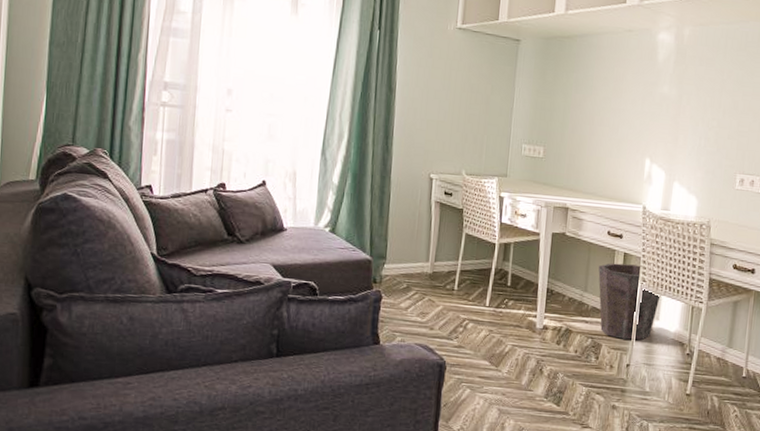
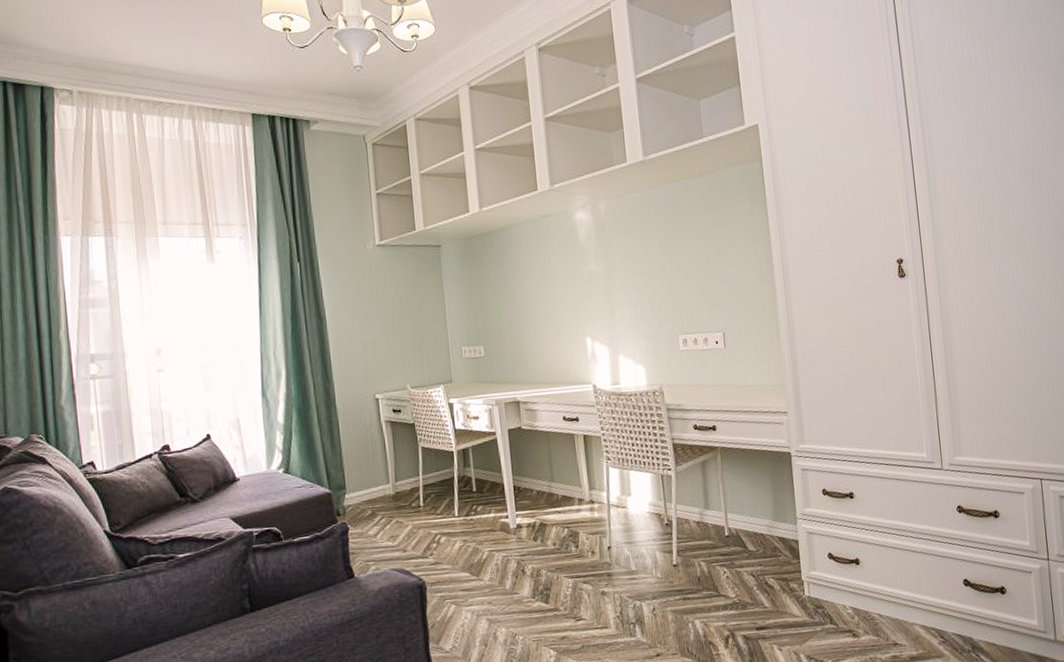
waste bin: present [598,263,661,340] -> none [561,444,628,523]

